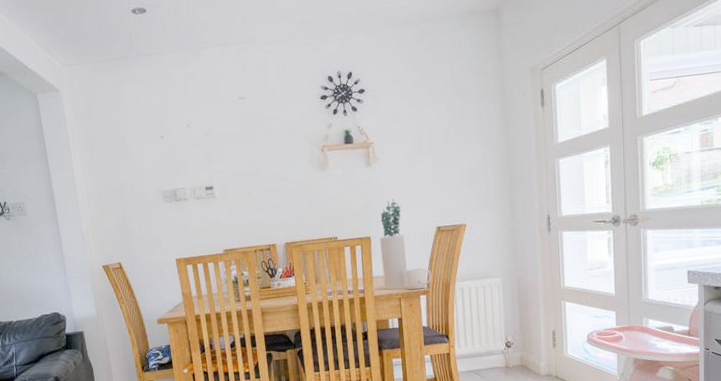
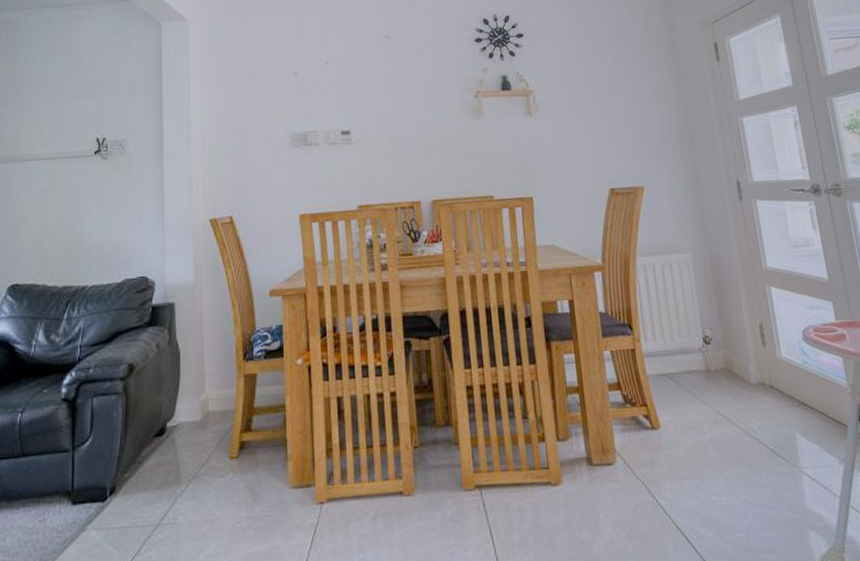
vase: present [380,199,407,290] -> none [543,154,579,264]
mug: present [405,268,432,290] -> none [575,238,608,265]

